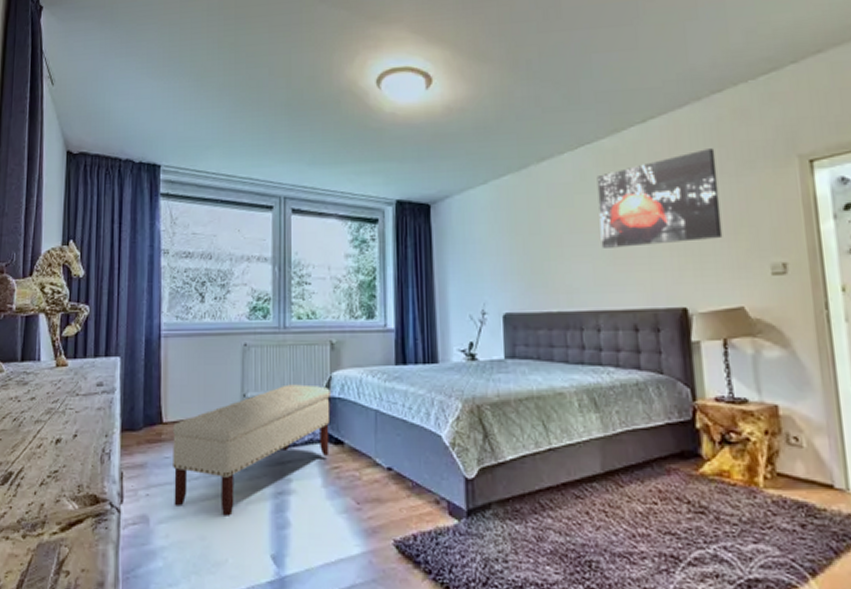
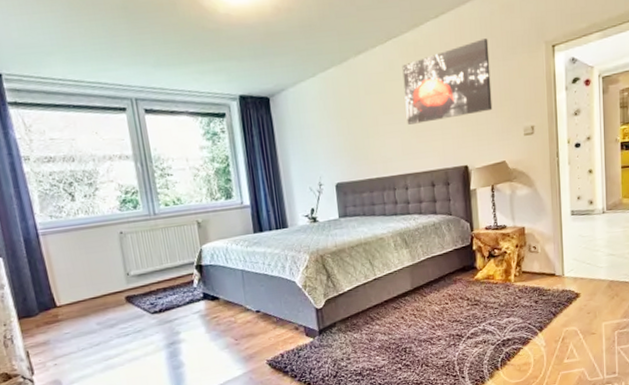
bench: present [172,384,331,516] -> none [66,258,208,369]

